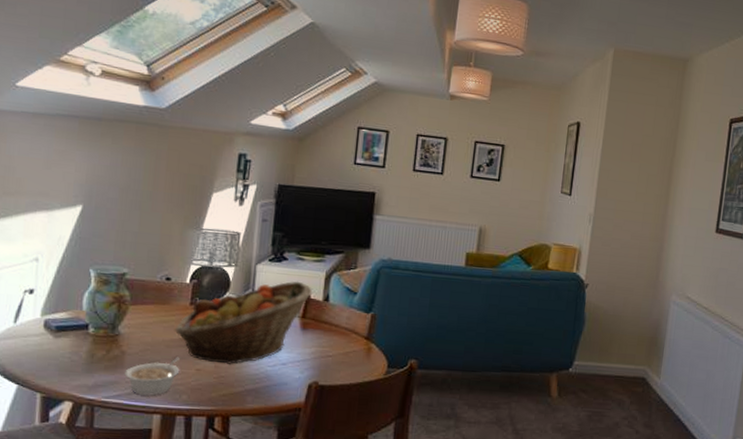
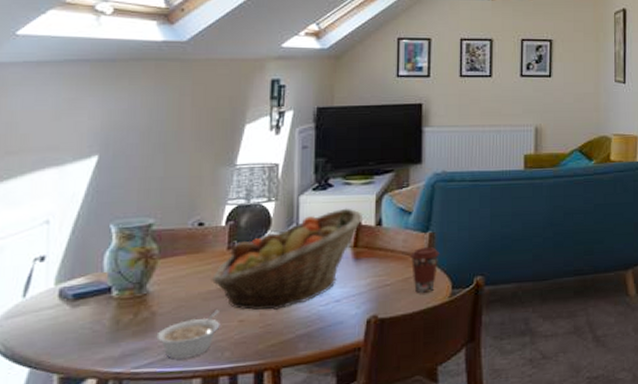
coffee cup: none [352,326,379,368] -> present [410,247,439,293]

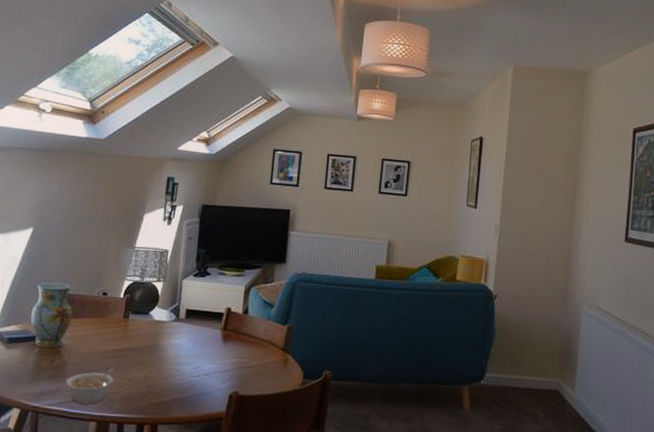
fruit basket: present [211,208,363,311] -> none [109,295,233,376]
coffee cup: present [410,247,439,293] -> none [270,338,295,379]

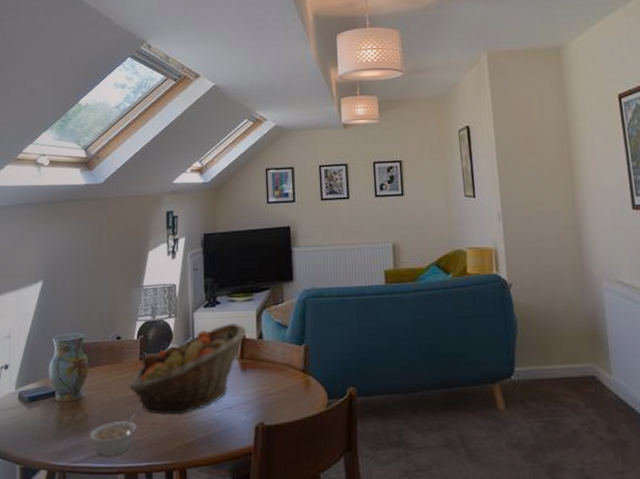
fruit basket: none [109,295,233,376] -> present [128,323,246,416]

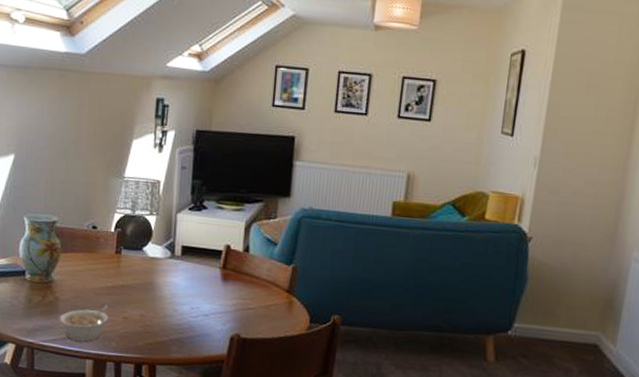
fruit basket: present [128,323,246,416] -> none [102,231,232,315]

